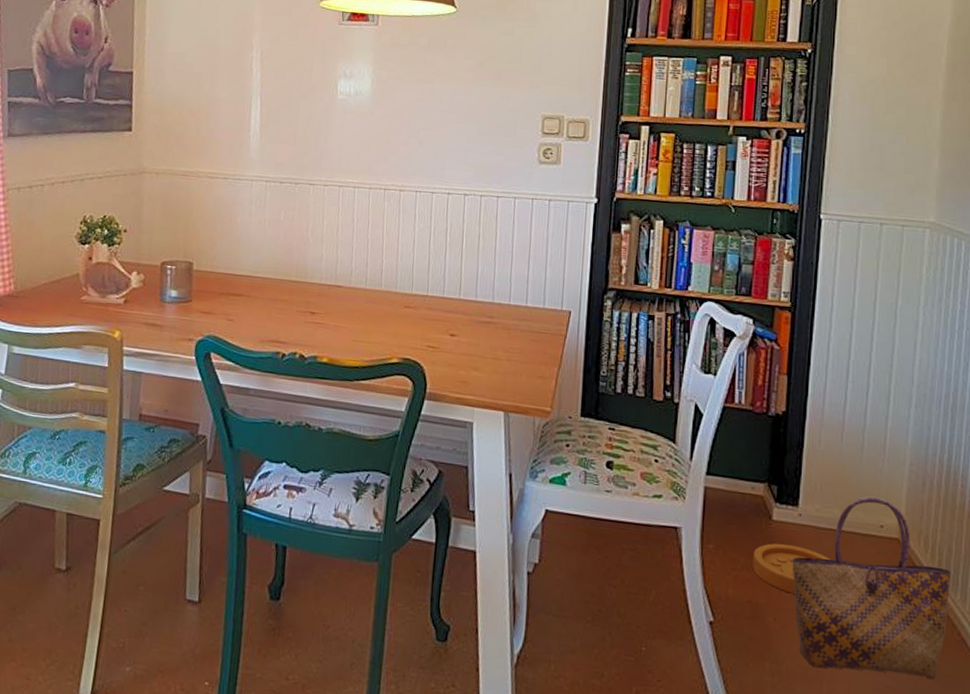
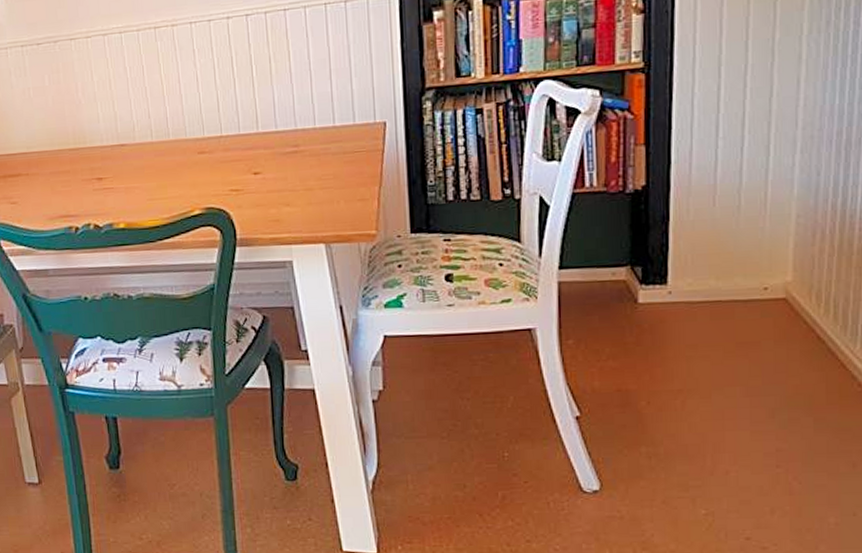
pet bowl: present [753,543,830,594] -> none [619,325,707,375]
tote bag: present [792,496,951,678] -> none [663,258,849,444]

